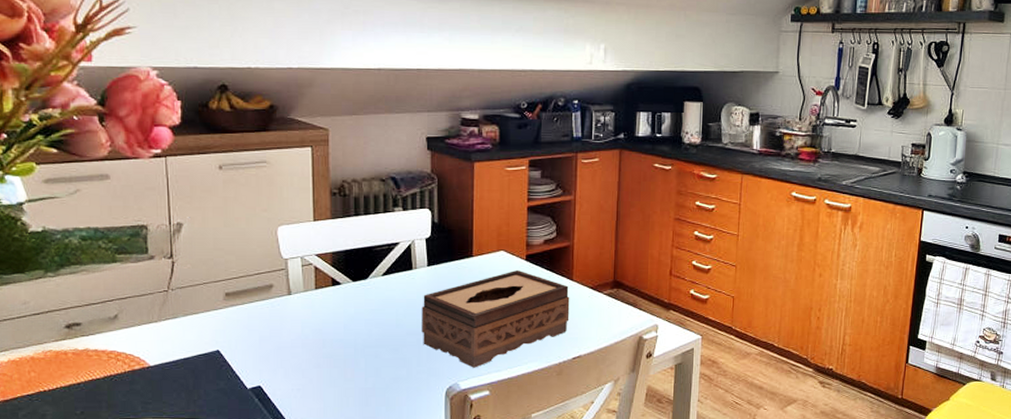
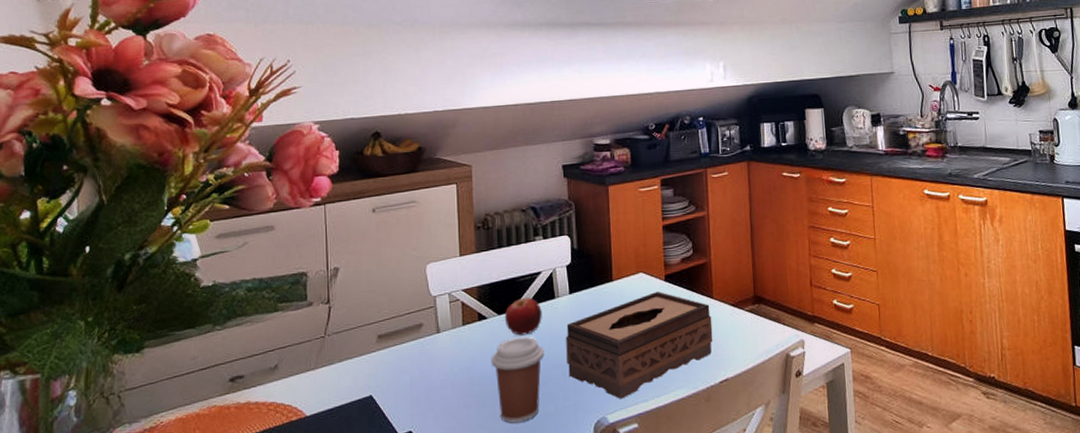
coffee cup: none [343,304,400,384] -> present [490,336,545,423]
fruit: none [359,266,398,303] -> present [504,297,542,335]

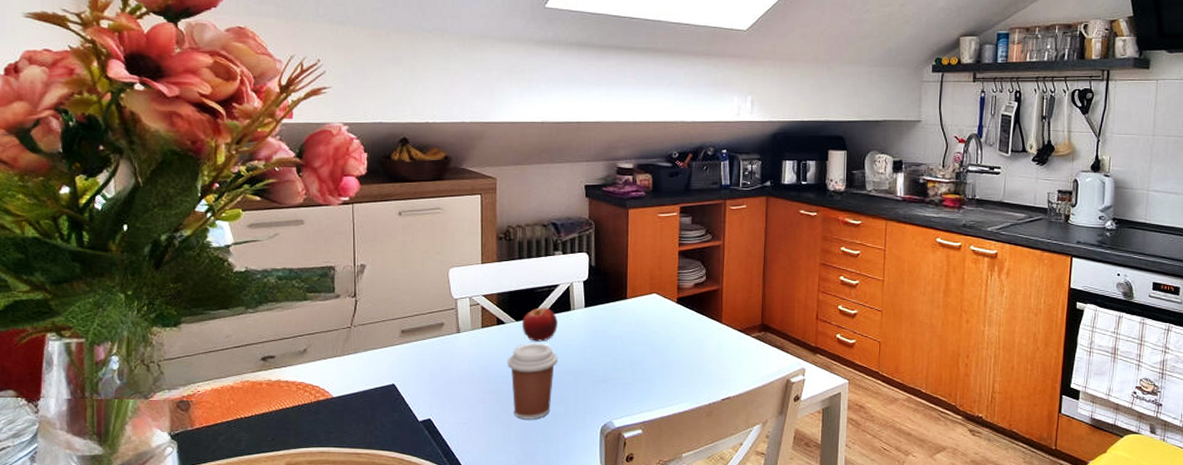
tissue box: present [566,291,713,399] -> none [579,311,719,407]

